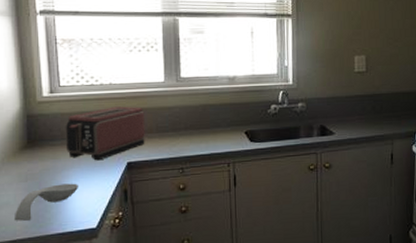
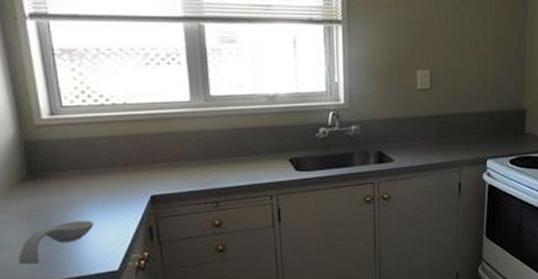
toaster: present [65,106,145,161] -> none [71,130,171,194]

